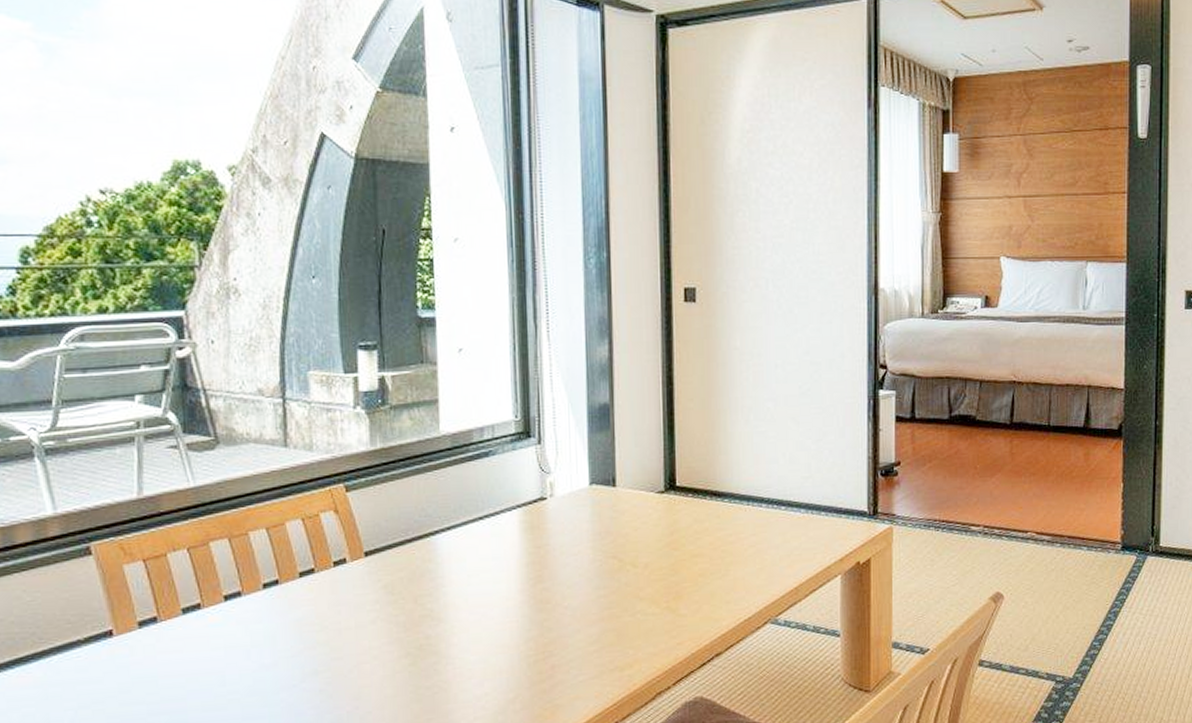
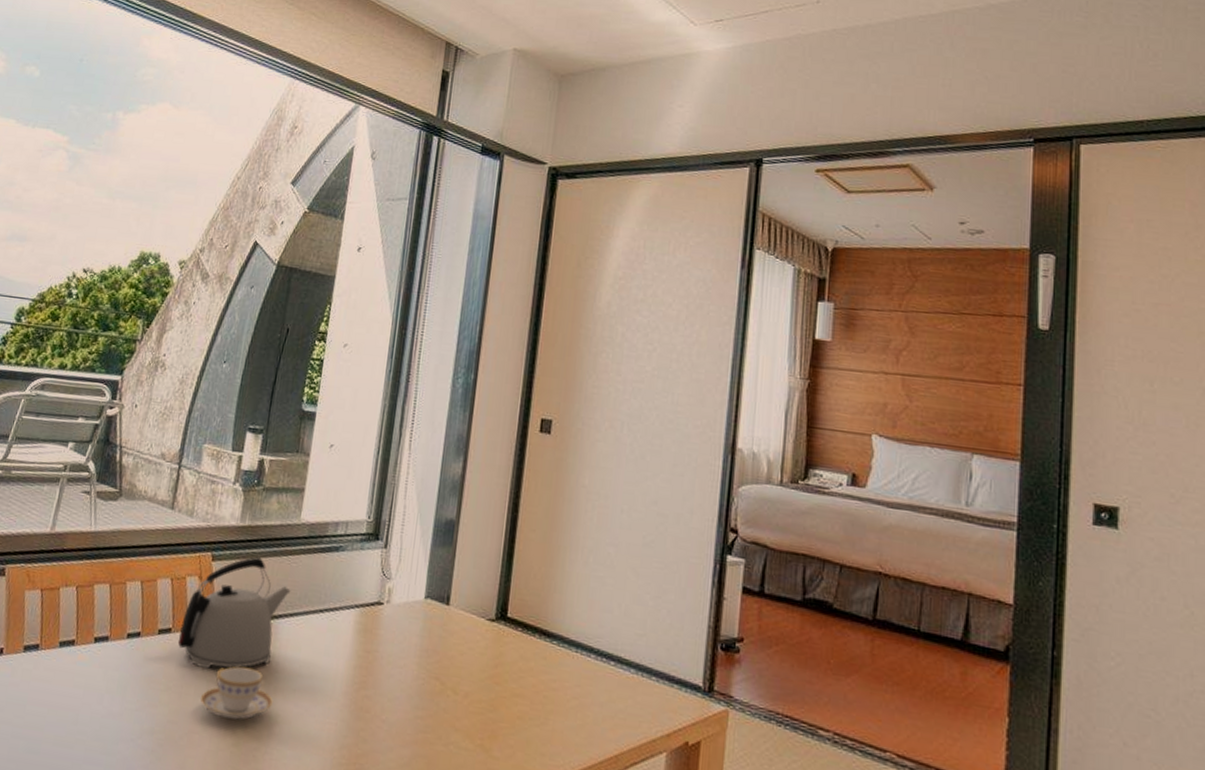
kettle: none [324,478,443,600] -> present [177,557,291,669]
teacup: none [364,588,445,642] -> present [200,666,273,720]

